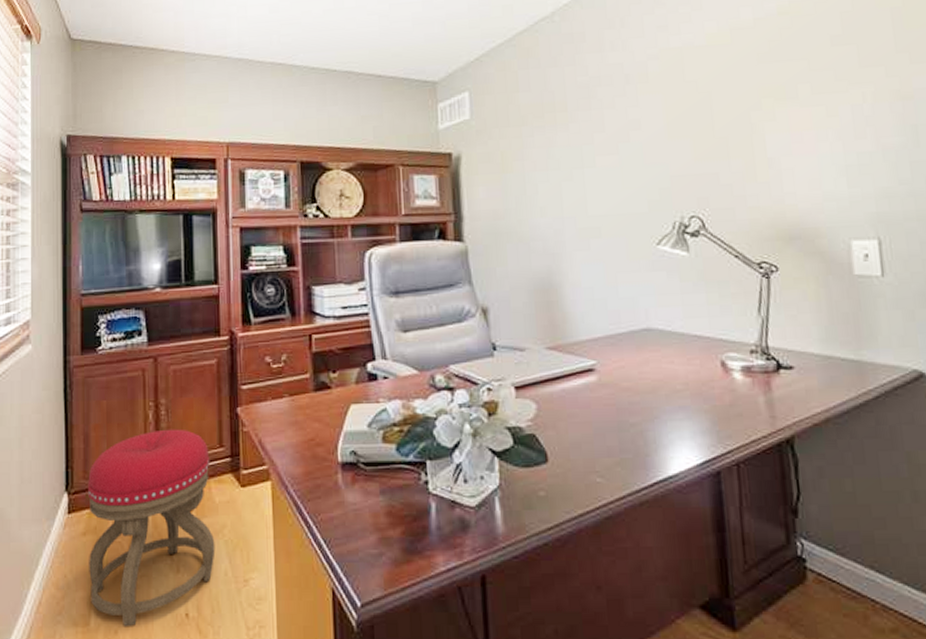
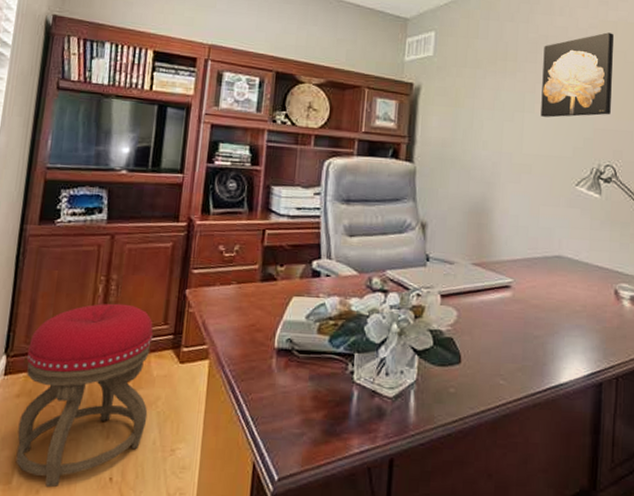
wall art: none [597,61,688,170] -> present [541,32,614,118]

